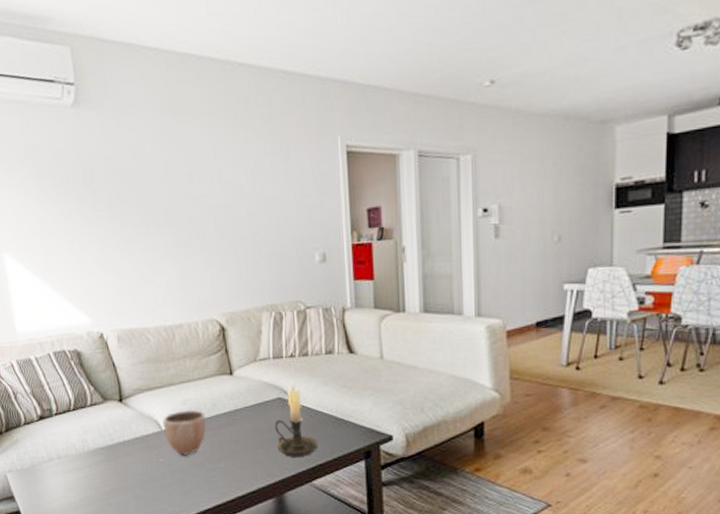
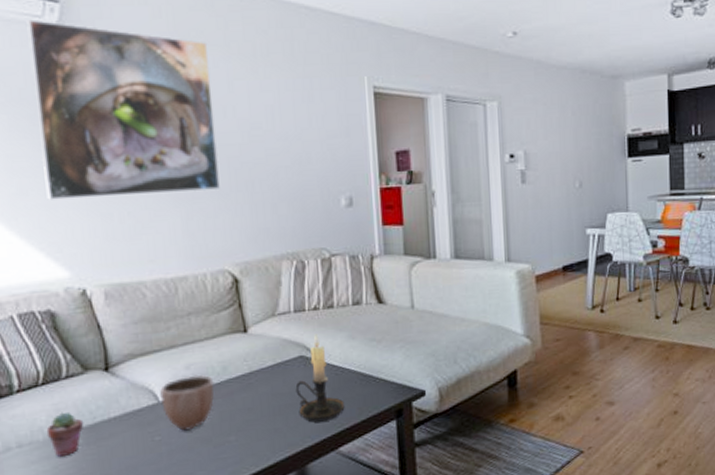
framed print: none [50,101,208,258] -> present [27,19,220,200]
potted succulent: none [77,433,105,469] -> present [46,412,84,457]

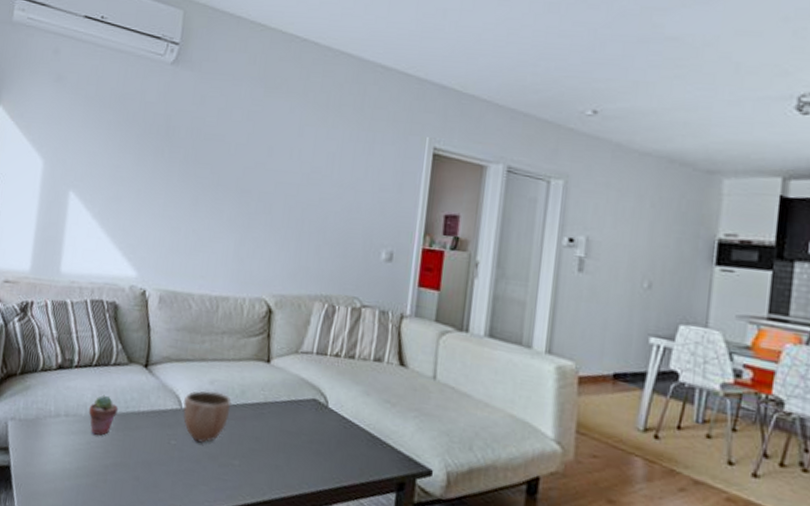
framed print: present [27,19,220,200] -> none [134,57,289,224]
candle holder: present [295,334,345,423] -> none [301,380,347,473]

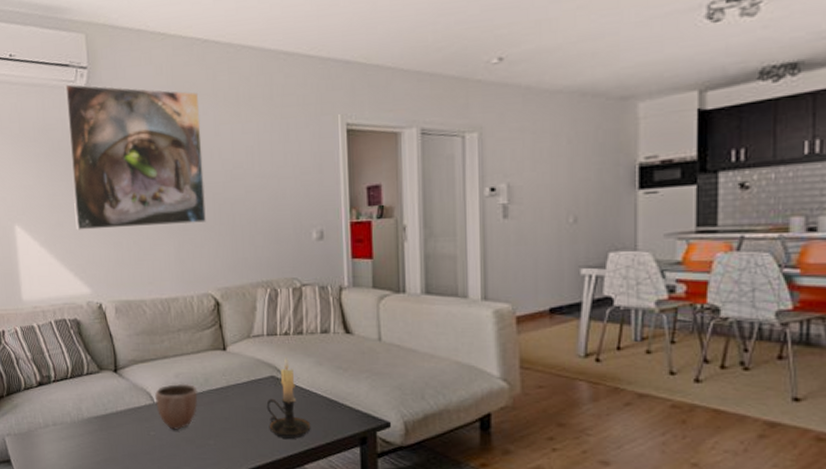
potted succulent: present [88,394,119,436] -> none [72,402,99,437]
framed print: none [134,57,289,224] -> present [64,84,206,230]
candle holder: none [301,380,347,473] -> present [266,357,311,439]

